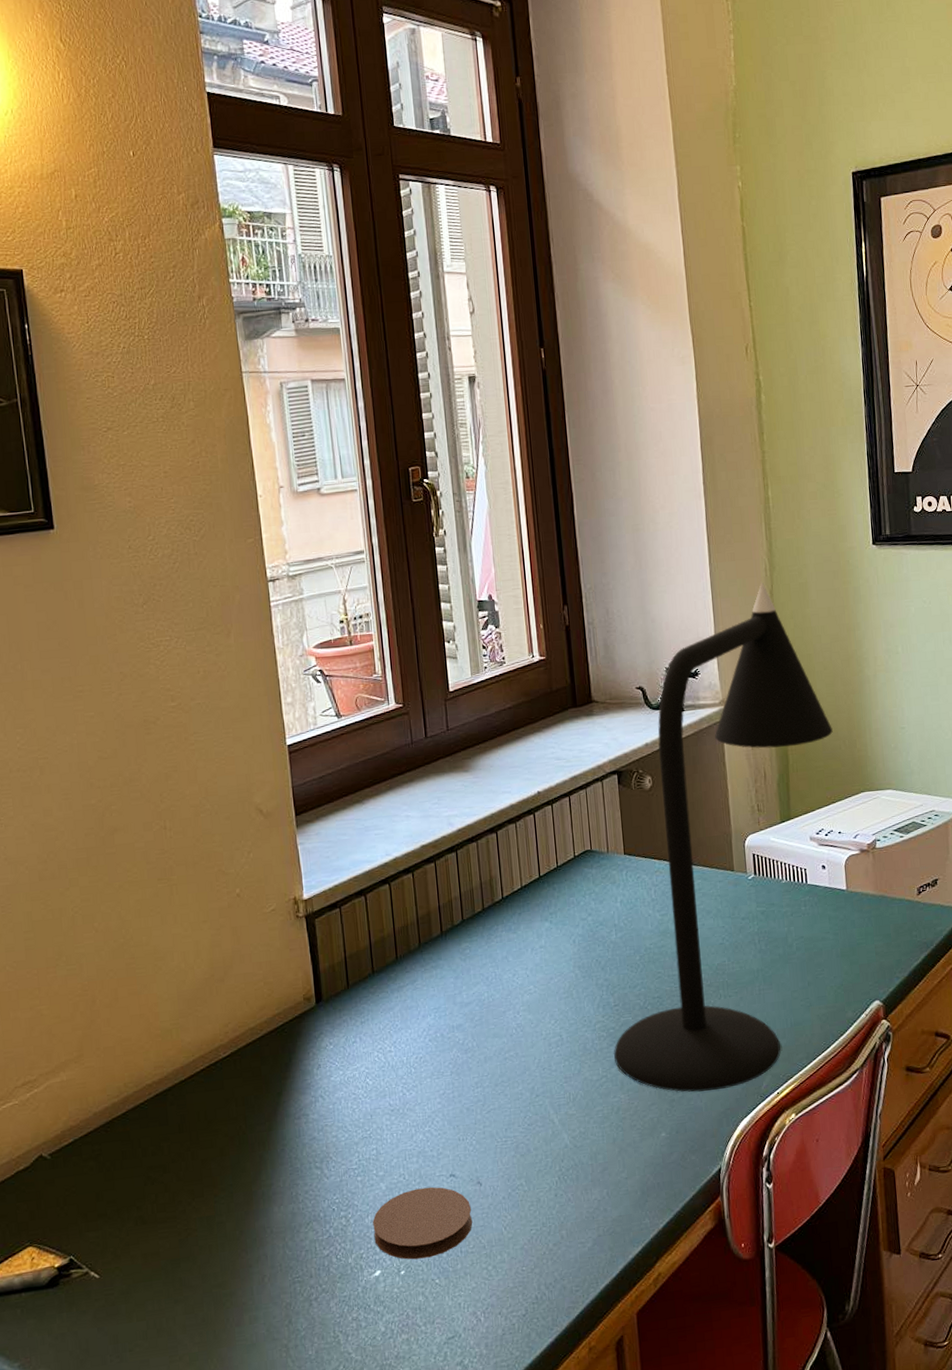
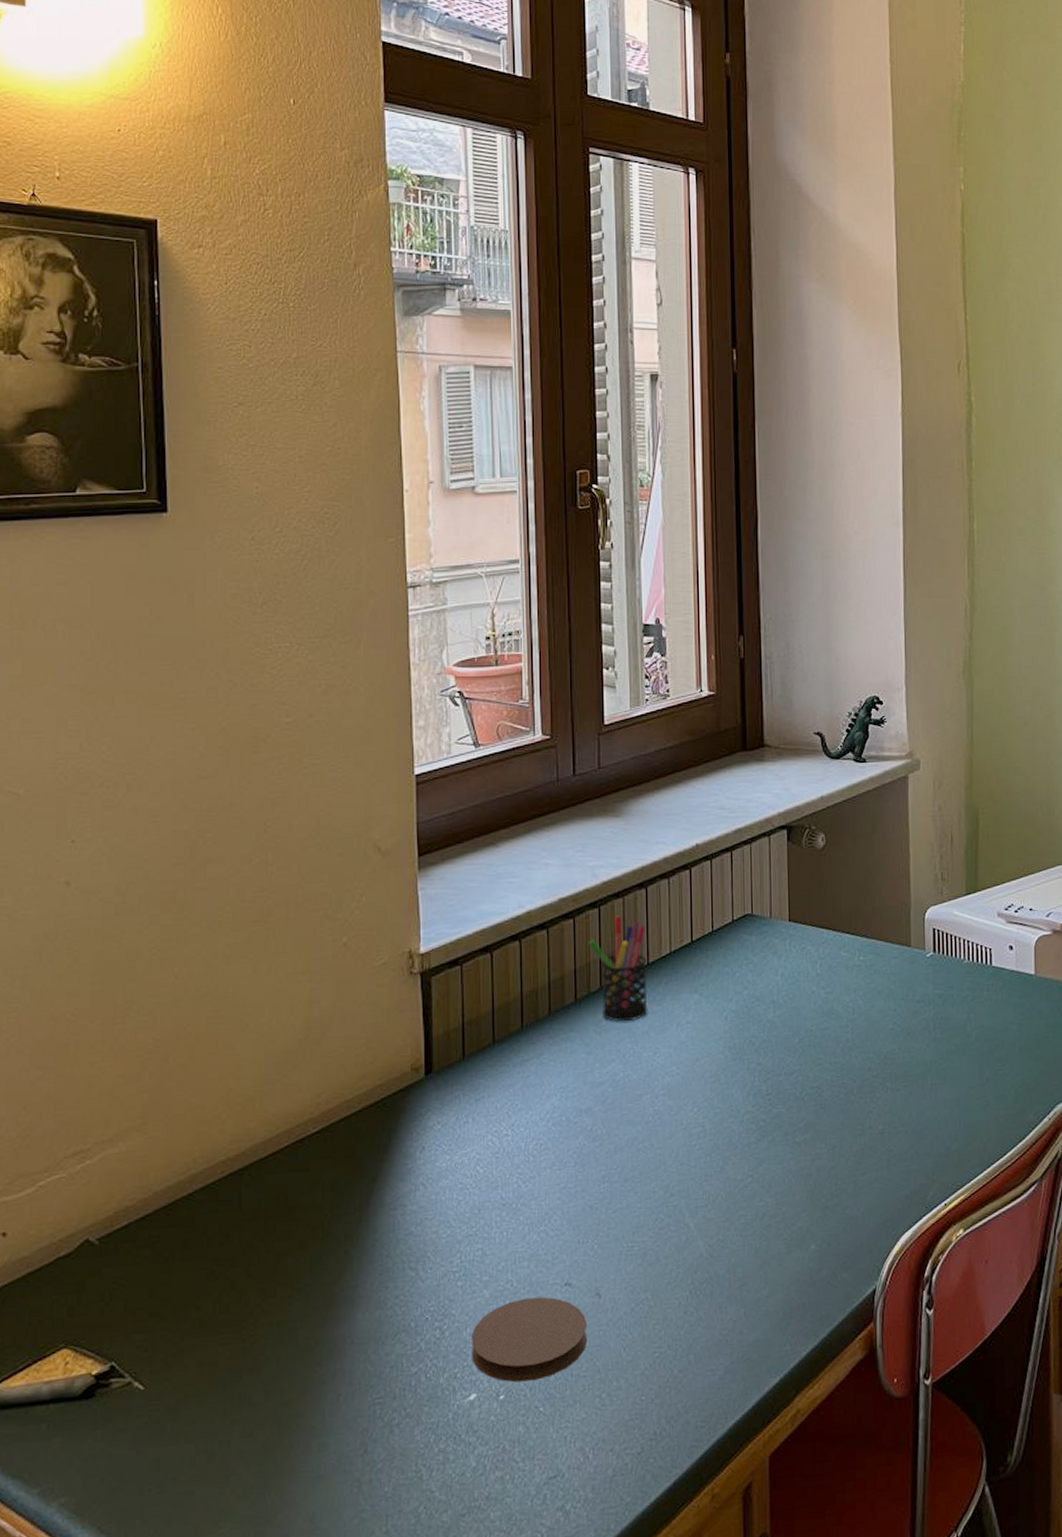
pen holder: none [449,857,505,950] -> present [589,915,648,1022]
desk lamp: present [613,581,833,1092] -> none [762,623,1029,1199]

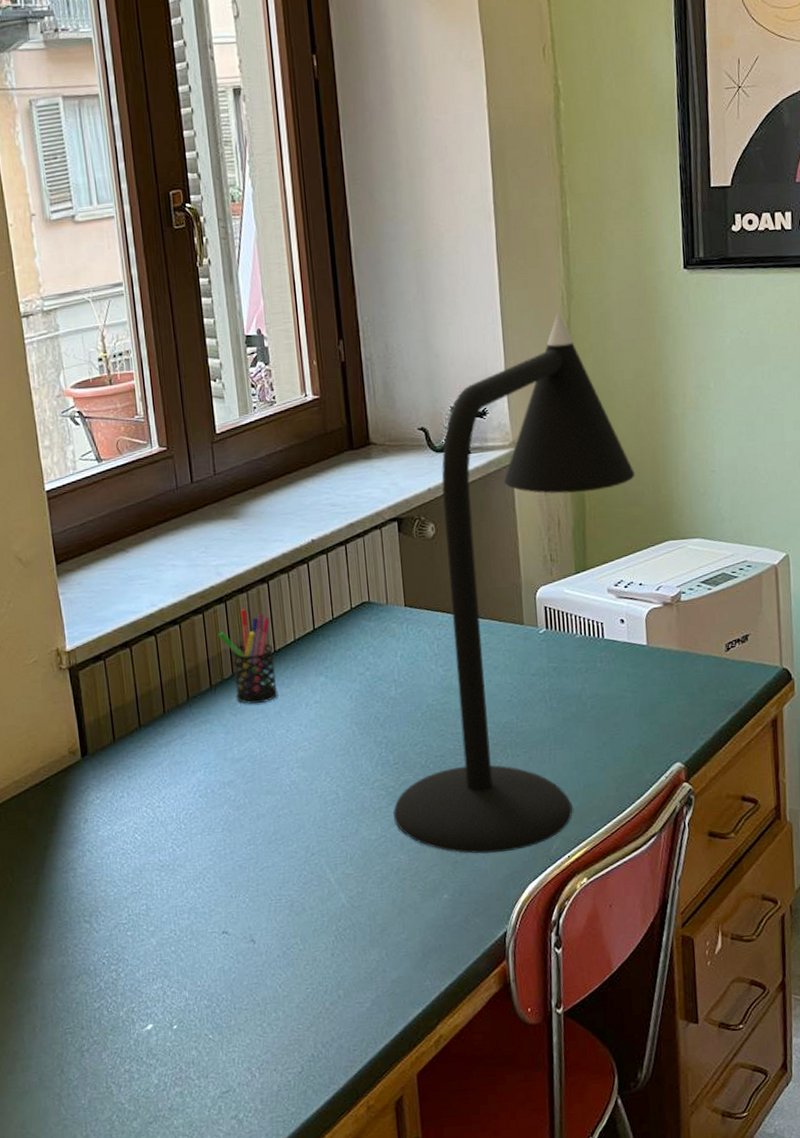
coaster: present [471,1296,588,1383] -> none [144,943,247,1015]
desk lamp: none [762,623,1029,1199] -> present [392,311,635,854]

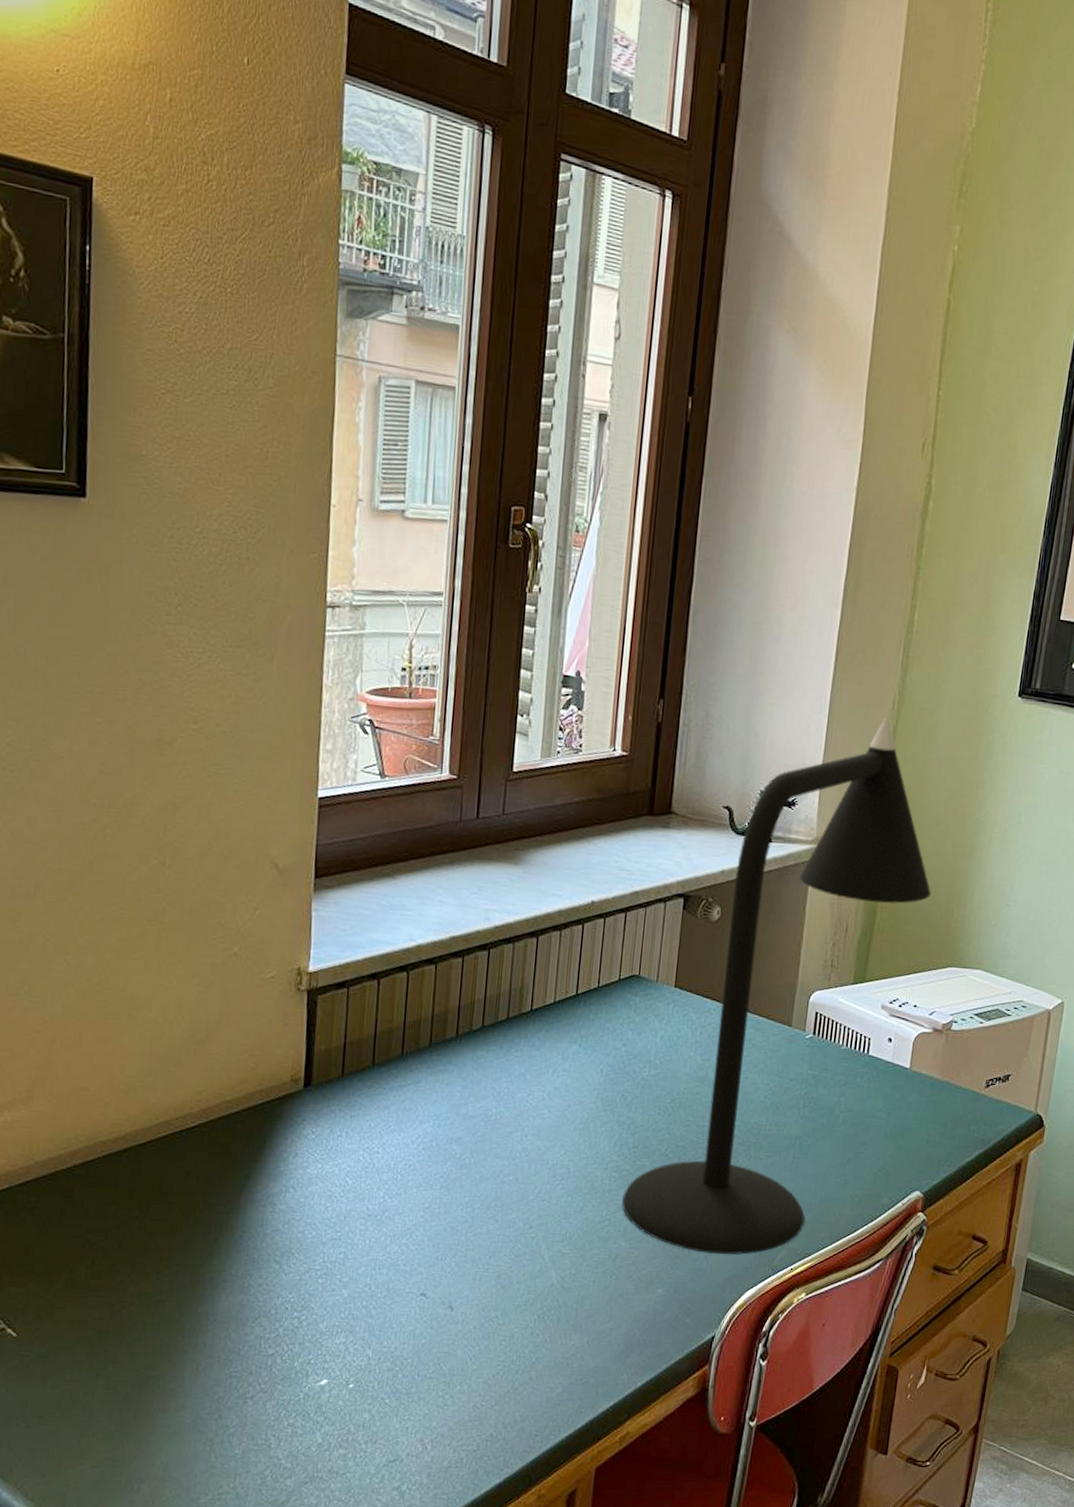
pen holder: present [218,609,278,704] -> none [475,960,532,1062]

